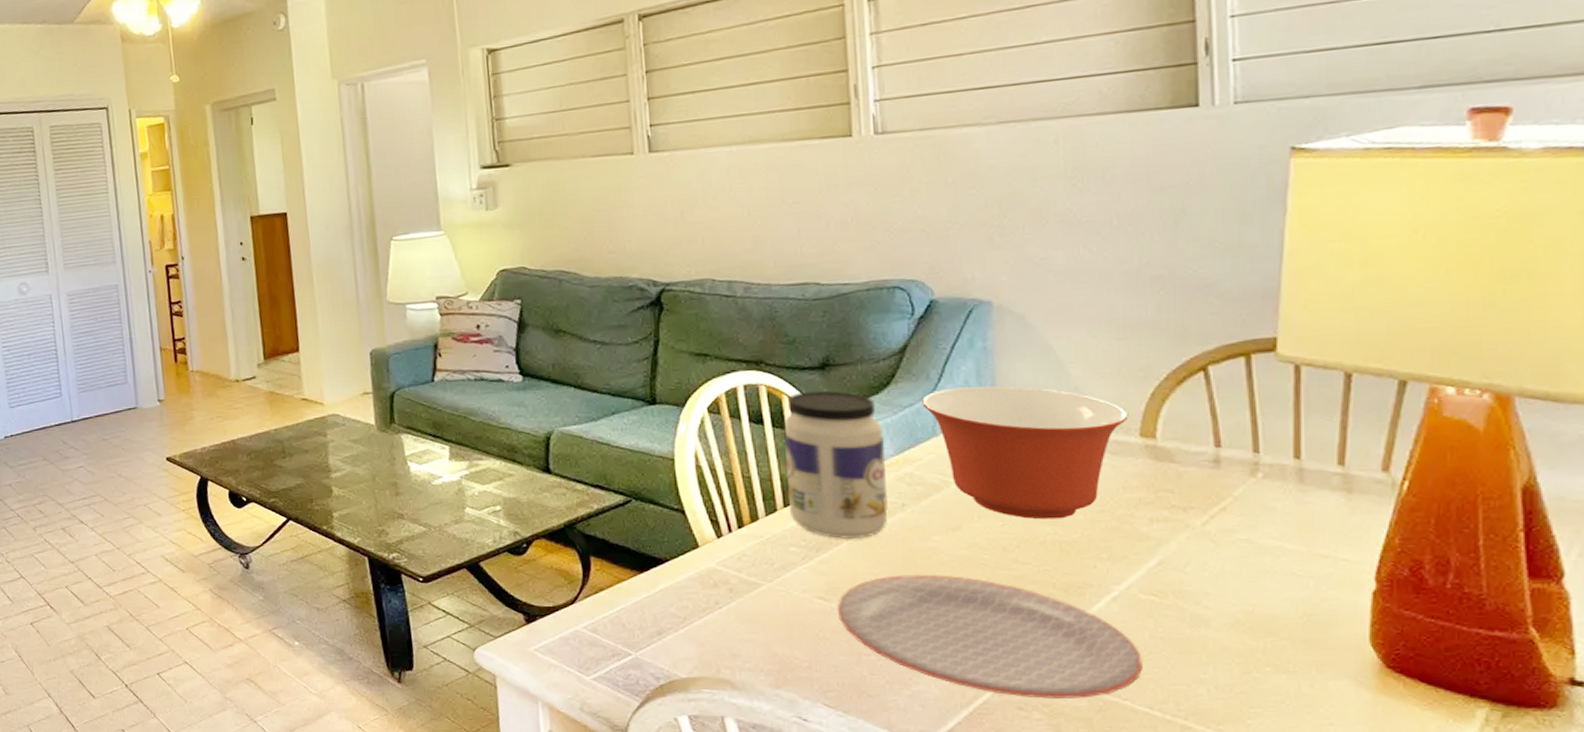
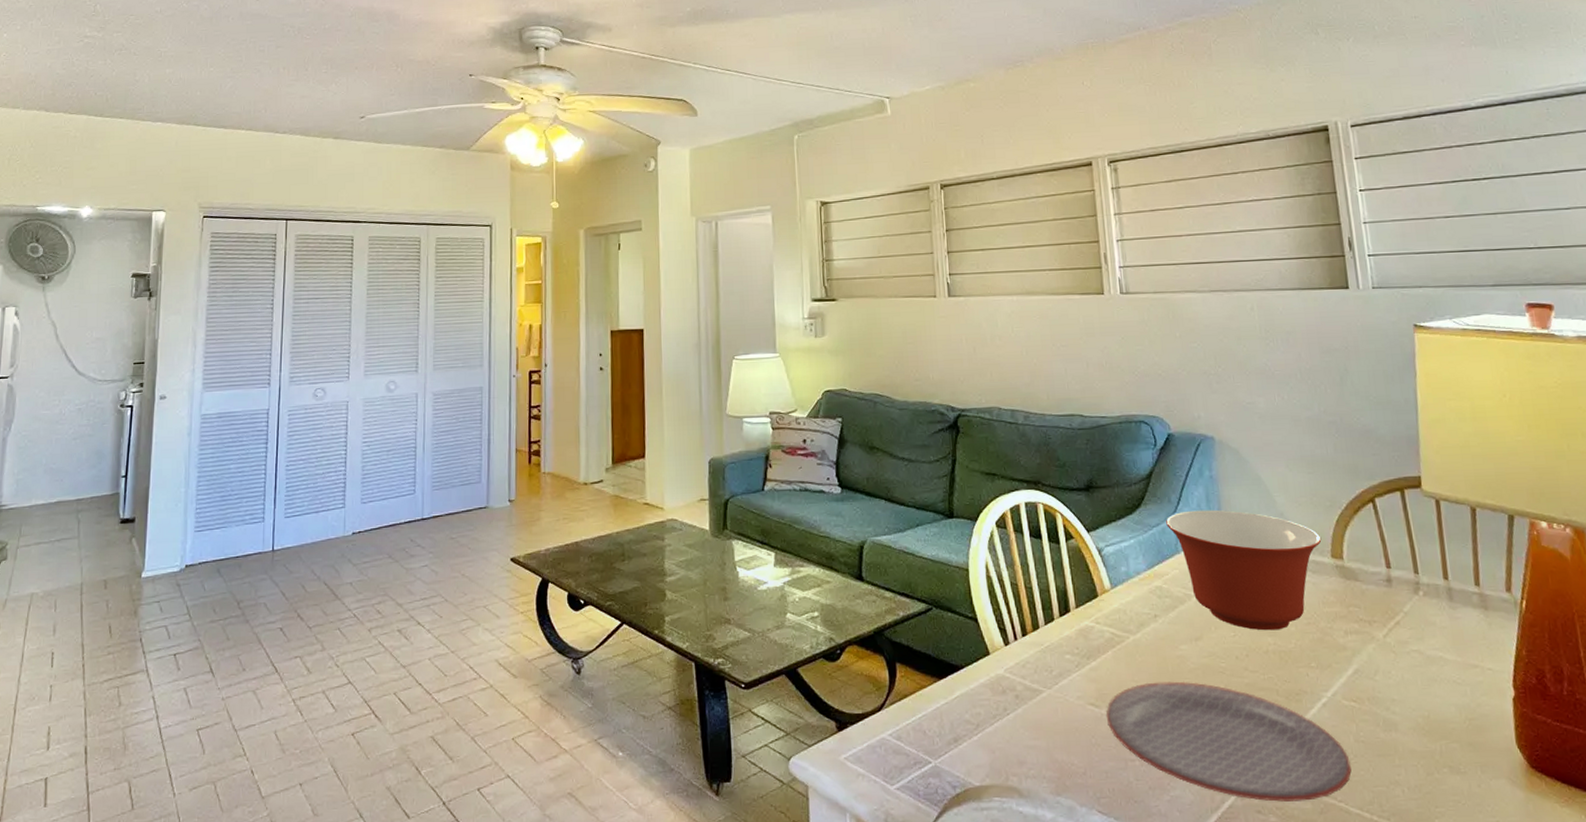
jar: present [784,390,889,539] -> none [1058,509,1144,647]

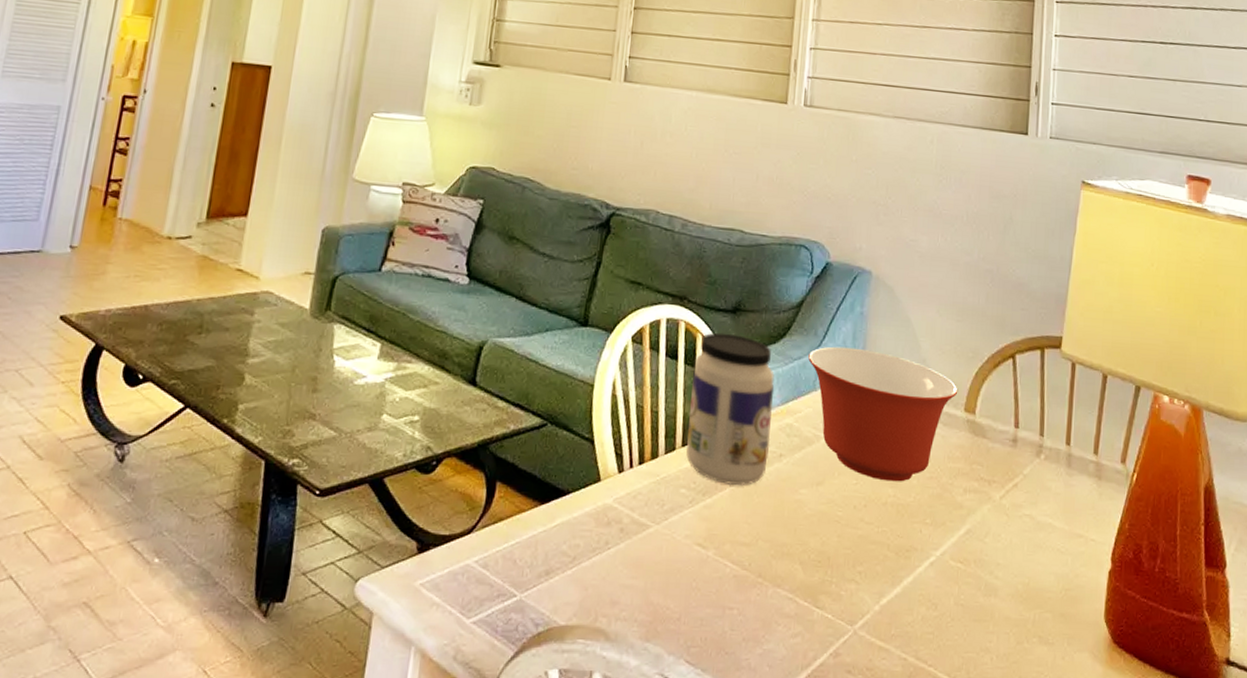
jar: none [1058,509,1144,647] -> present [686,332,775,485]
plate: present [1105,681,1352,802] -> none [711,525,947,663]

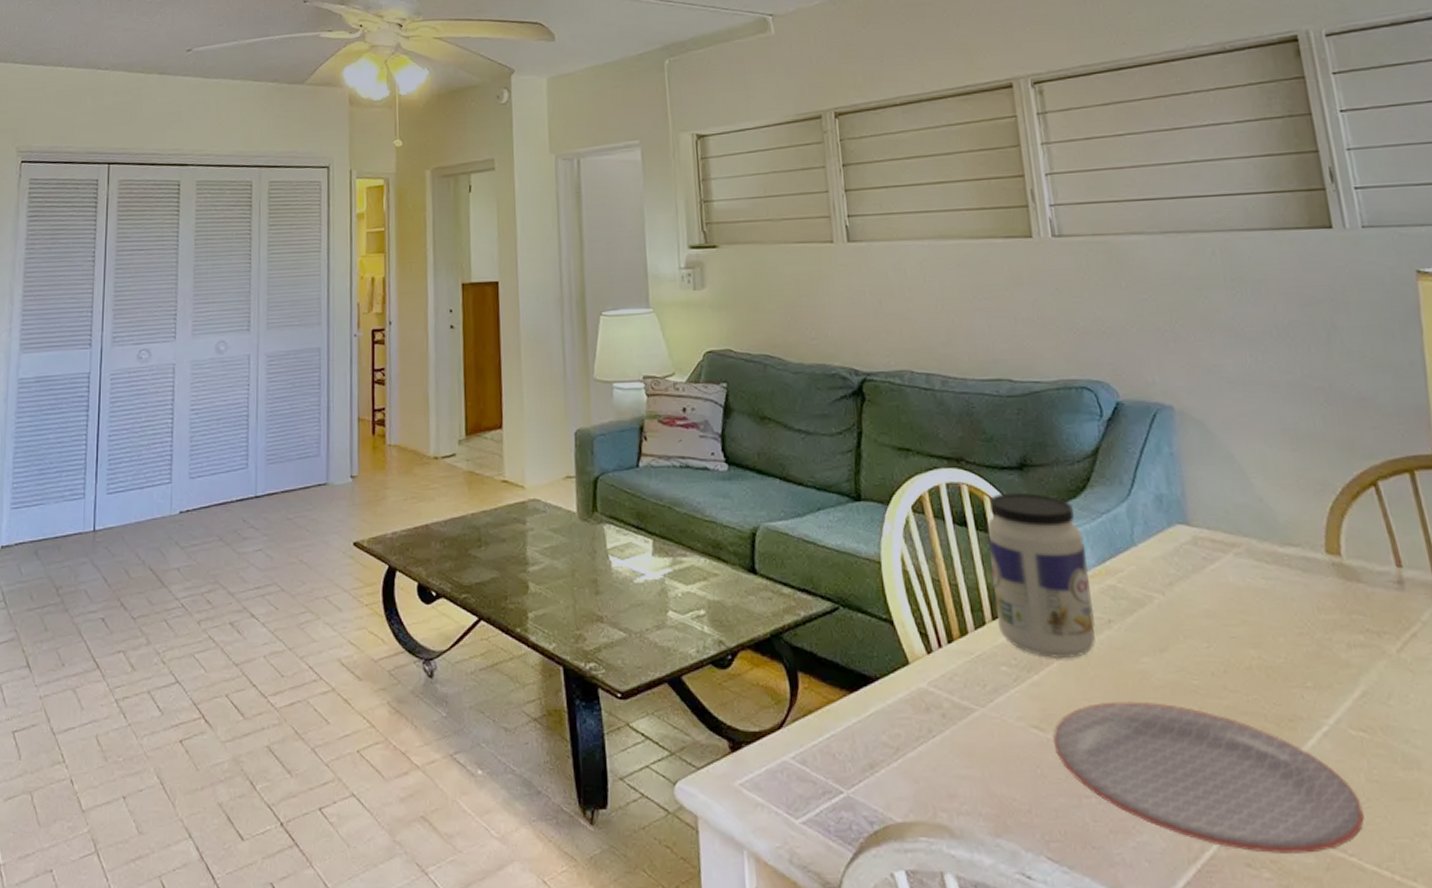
plate: none [711,525,947,663] -> present [1052,701,1364,853]
mixing bowl: present [808,346,958,482] -> none [1118,493,1313,642]

